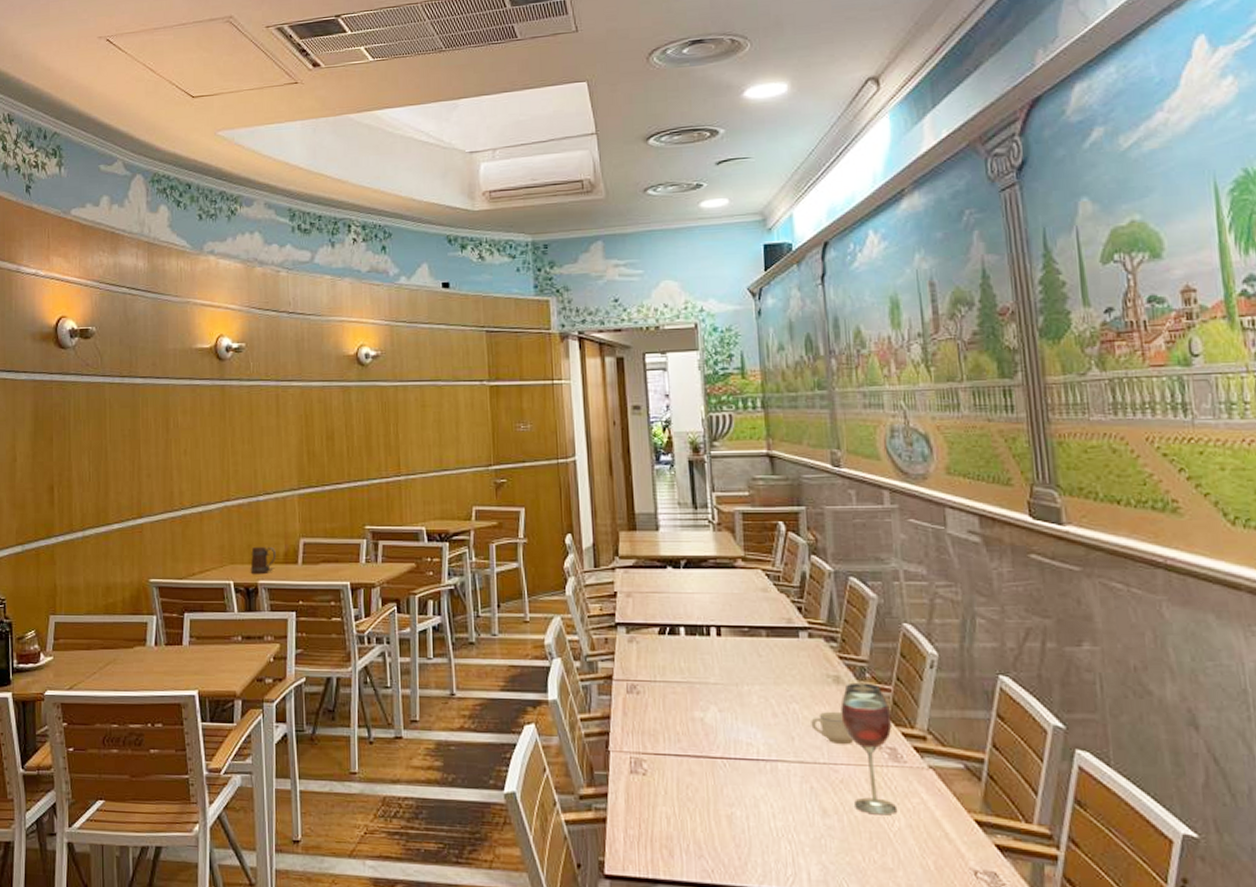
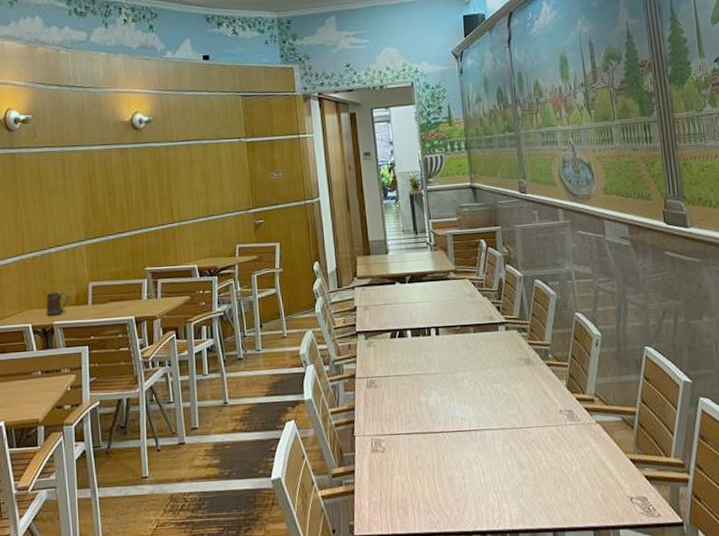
cup: present [811,711,854,745] -> none [509,386,541,412]
wineglass: present [840,682,898,815] -> none [531,361,575,463]

